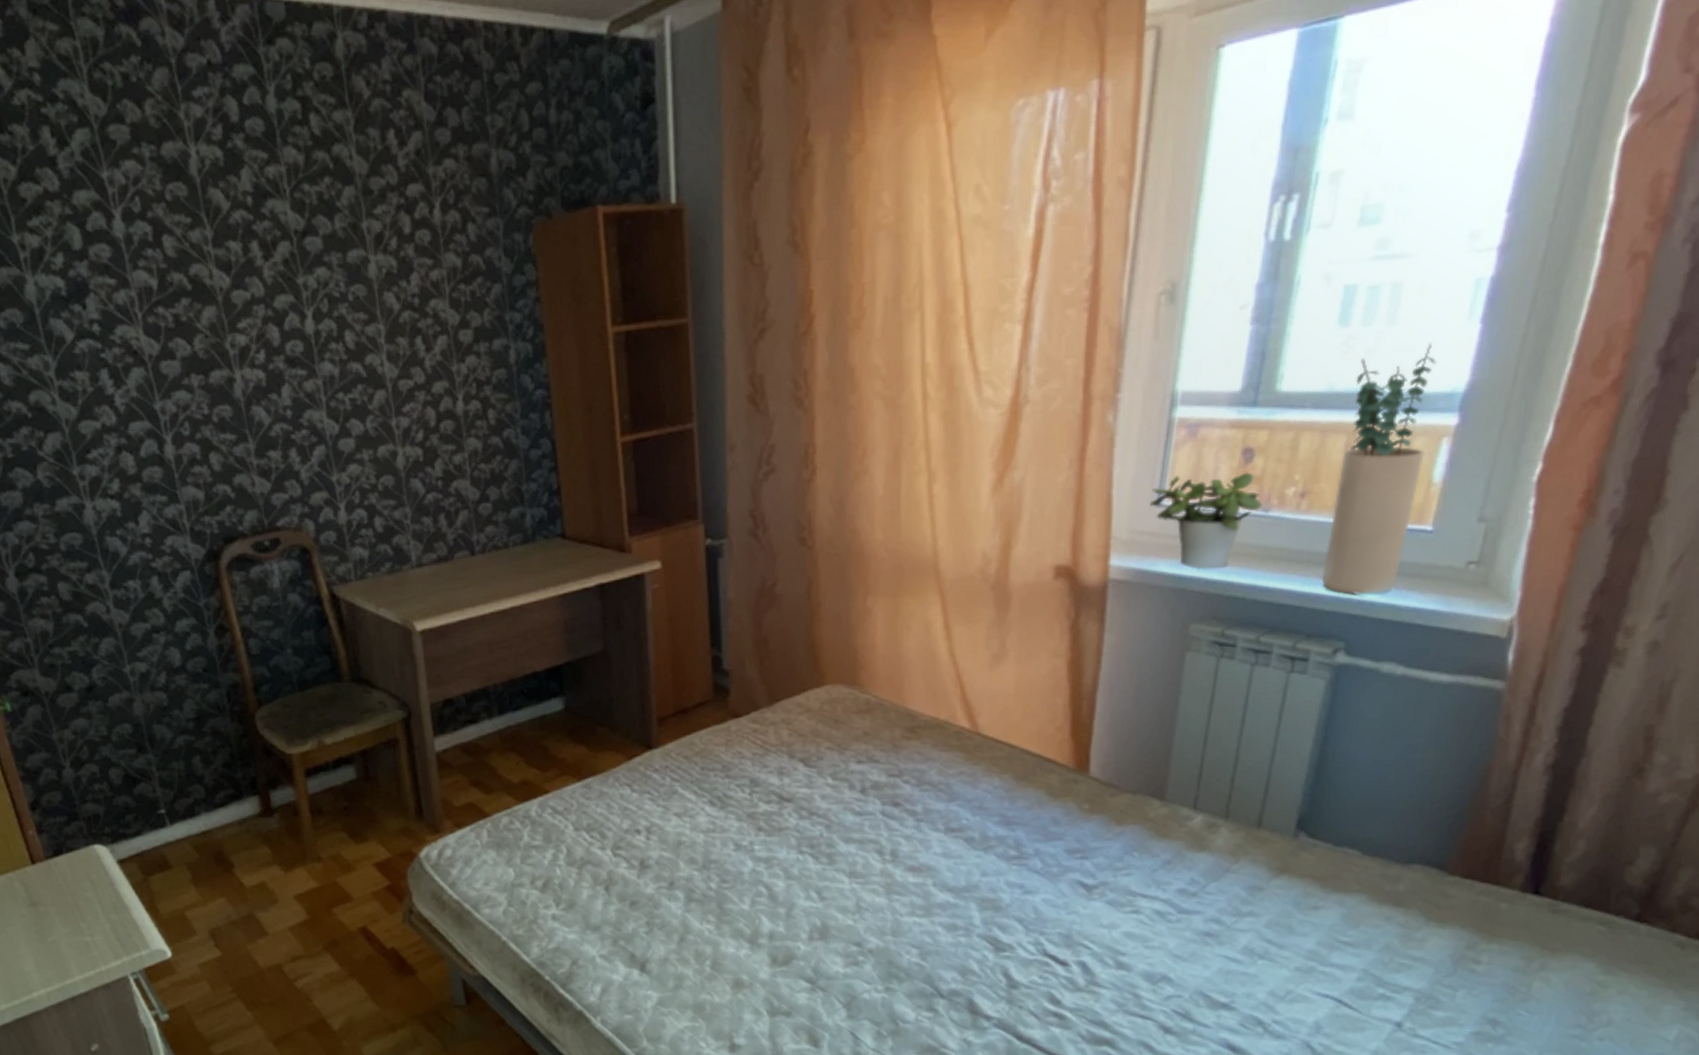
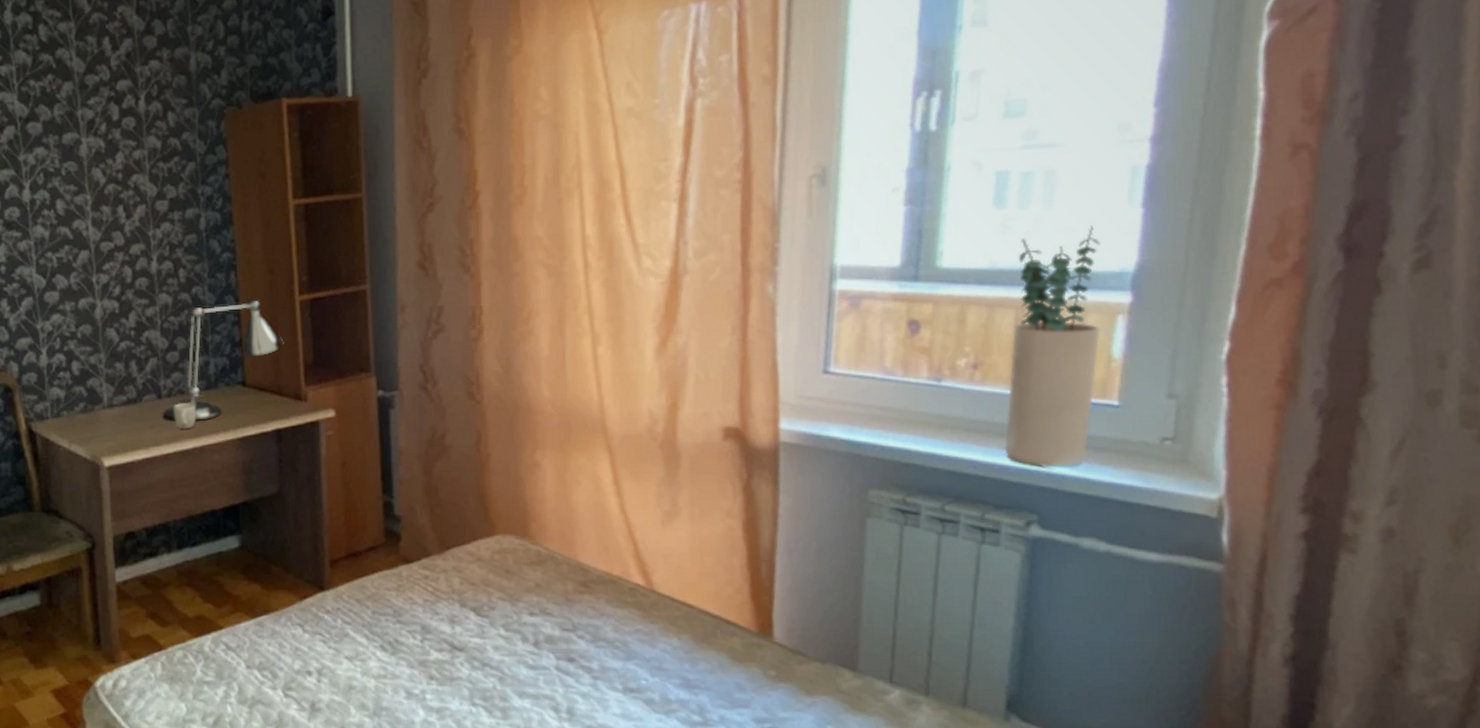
desk lamp: none [477,442,606,579] -> present [163,300,284,421]
mug: none [488,559,514,588] -> present [174,403,196,429]
potted plant: present [1149,472,1263,570] -> none [816,343,935,436]

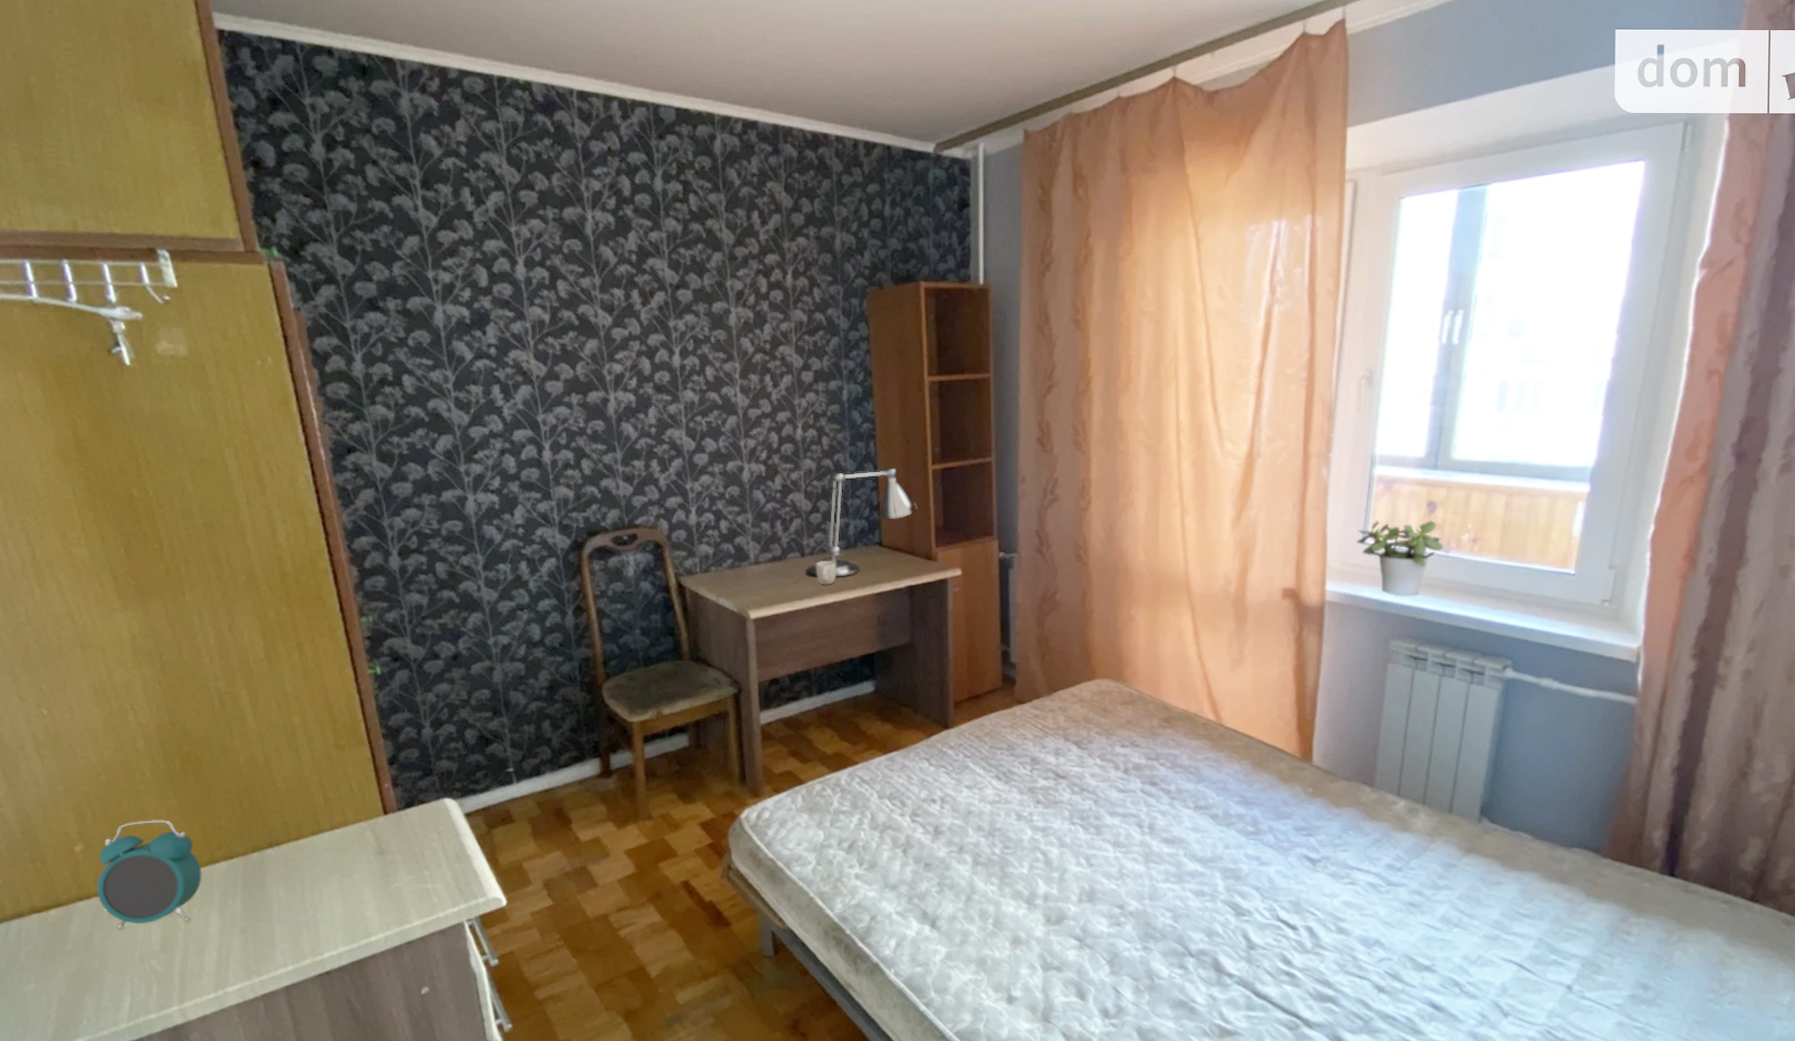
potted plant: none [816,343,935,436] -> present [1356,520,1445,597]
vase: present [1004,225,1101,468] -> none [1491,428,1571,623]

